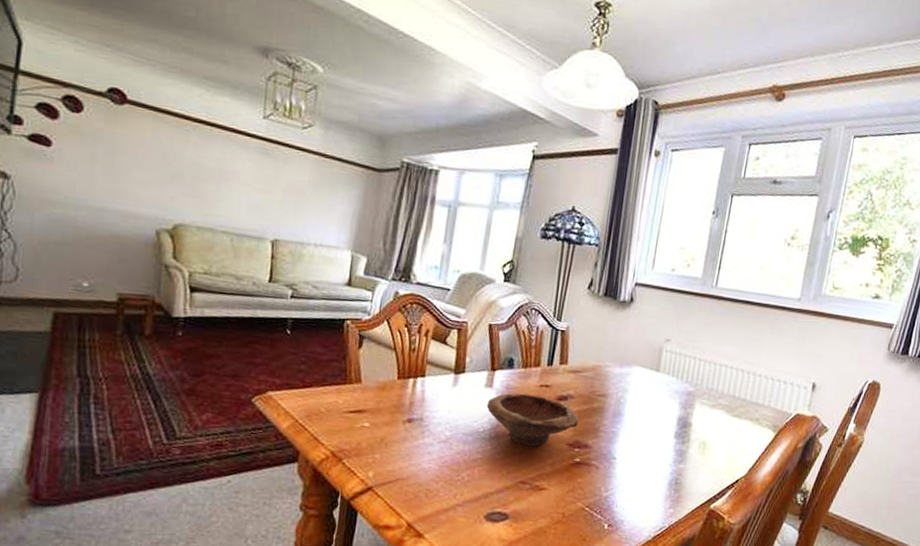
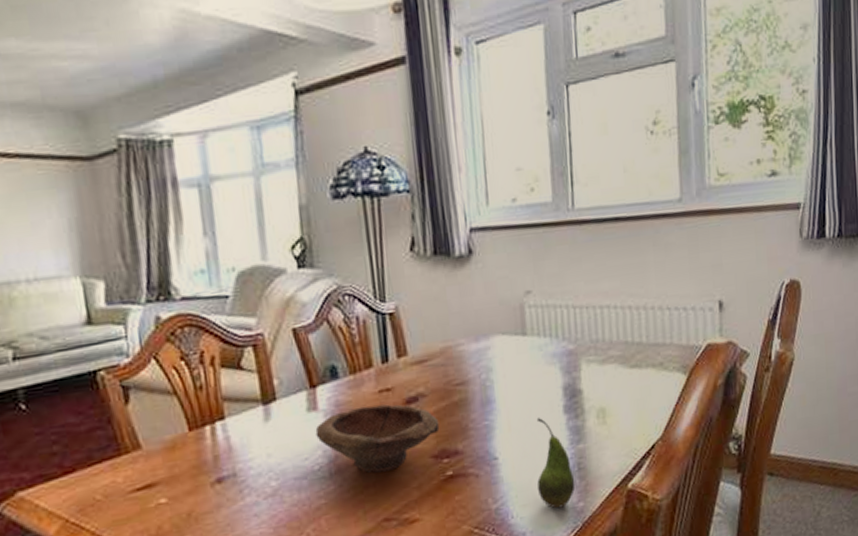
fruit: none [640,436,671,509] -> present [536,418,576,509]

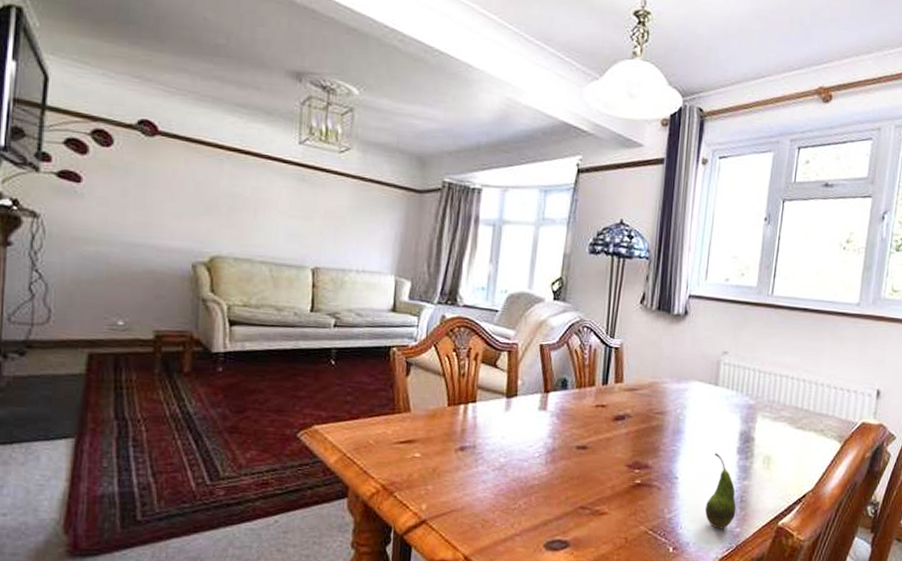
bowl: present [315,404,440,473] -> none [541,414,638,469]

